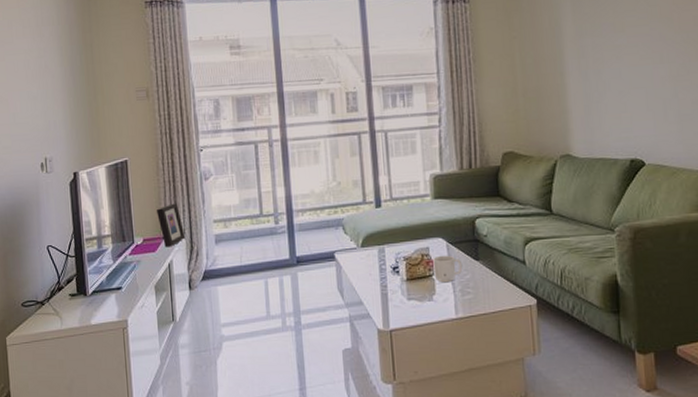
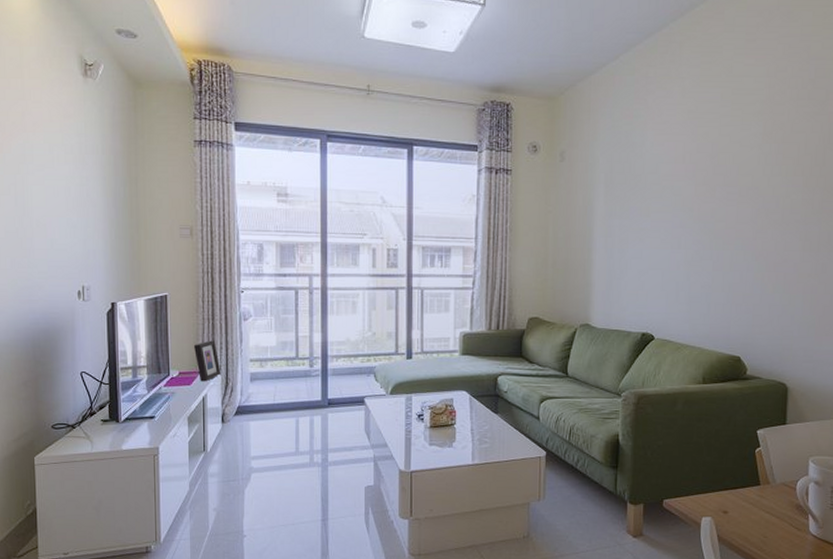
mug: present [433,255,463,283] -> none [456,407,483,432]

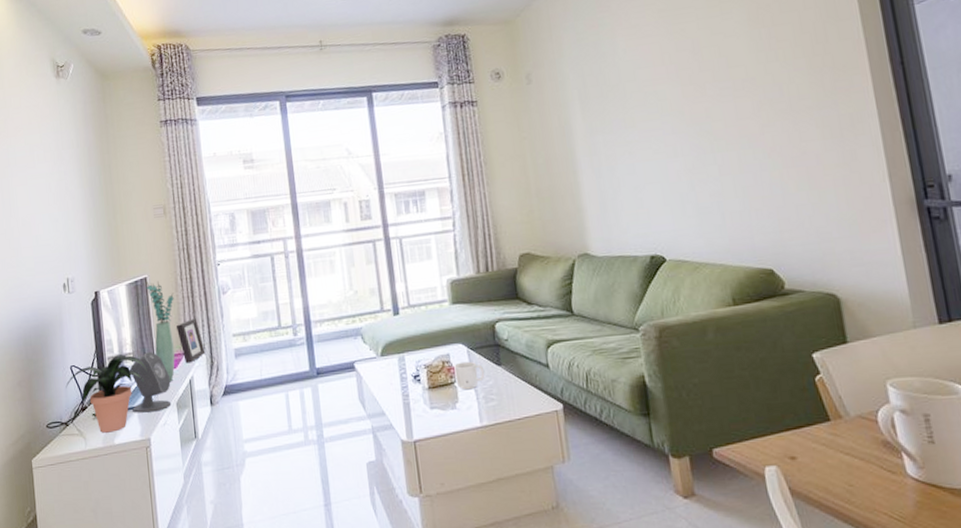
potted plant: none [74,366,161,439] -> present [66,354,147,433]
speaker: none [143,367,184,424] -> present [130,352,172,413]
vase: none [166,300,194,397] -> present [146,281,175,381]
mug: none [456,407,483,432] -> present [454,361,485,390]

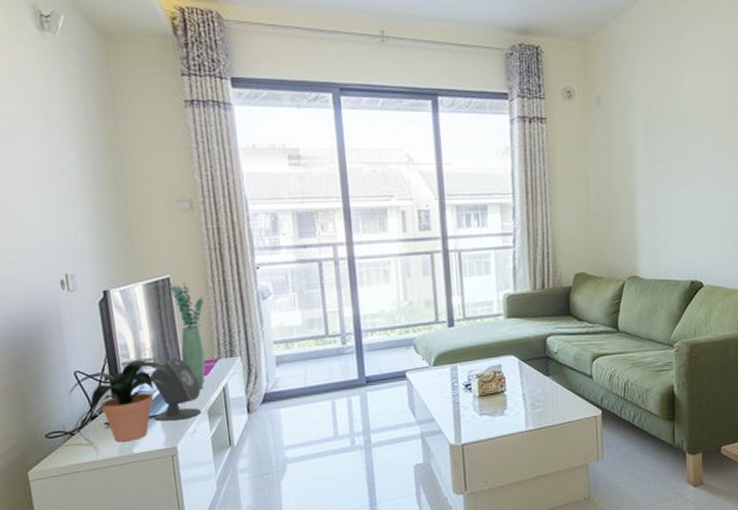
picture frame: present [175,318,206,364] -> none [206,324,242,371]
mug: present [454,361,485,390] -> none [505,371,534,398]

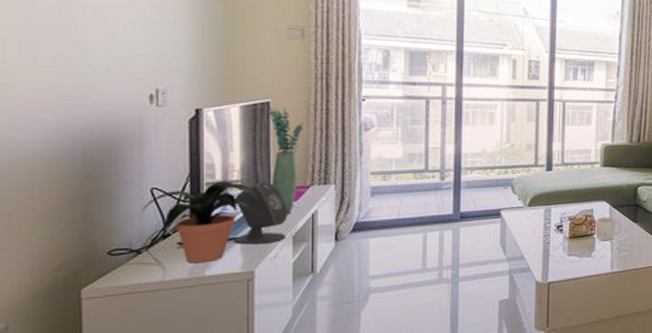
mug: none [505,371,534,398] -> present [595,217,622,241]

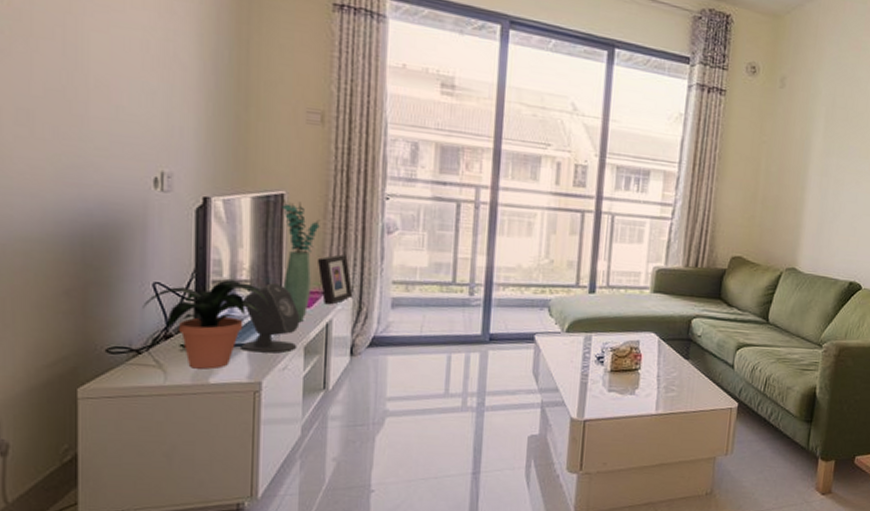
picture frame: none [301,152,336,197] -> present [317,254,353,305]
mug: present [595,217,622,241] -> none [640,350,672,379]

